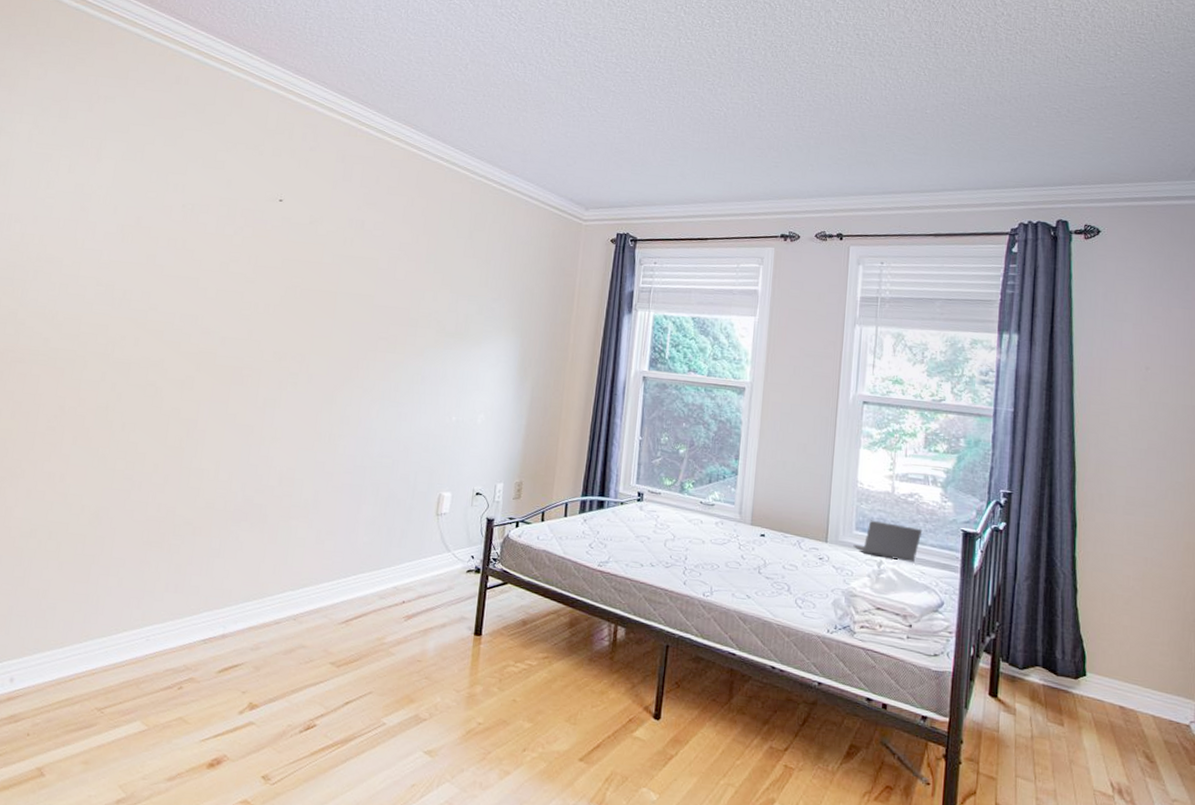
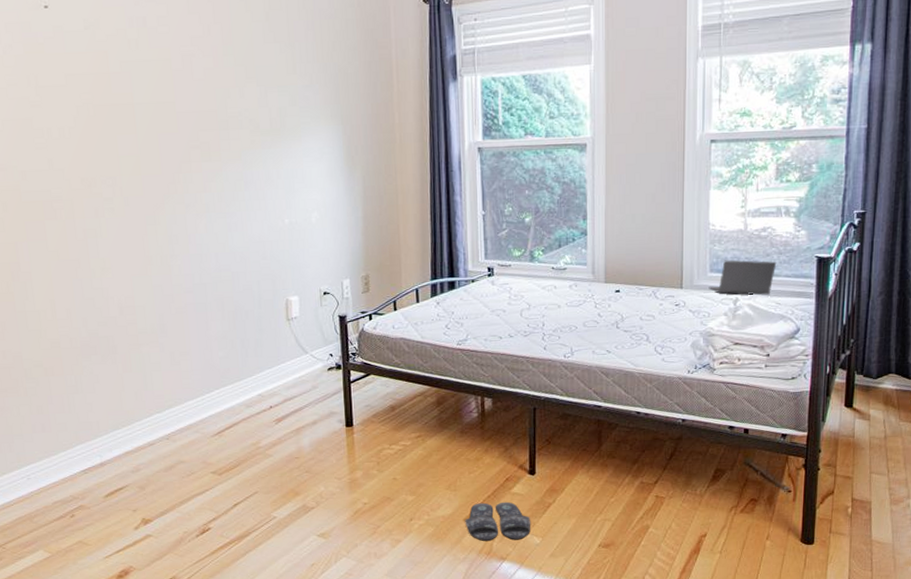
slippers: none [580,742,650,793] -> present [465,501,531,541]

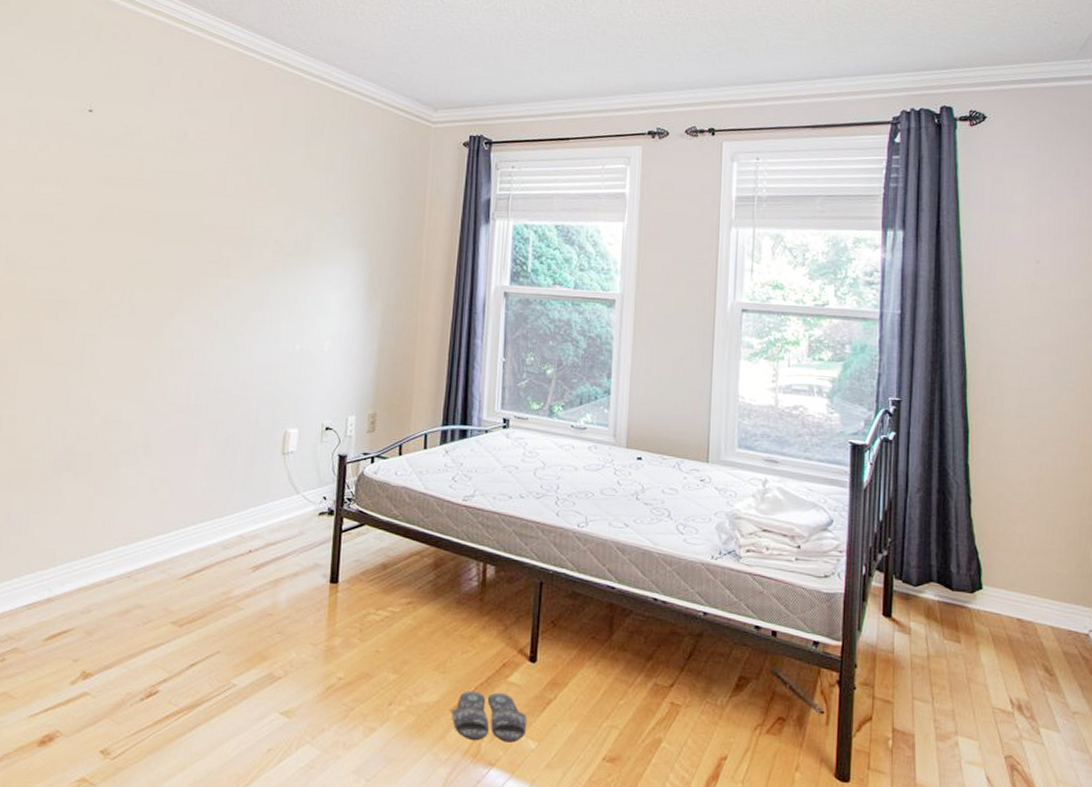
laptop computer: present [708,260,777,296] -> none [736,436,809,480]

